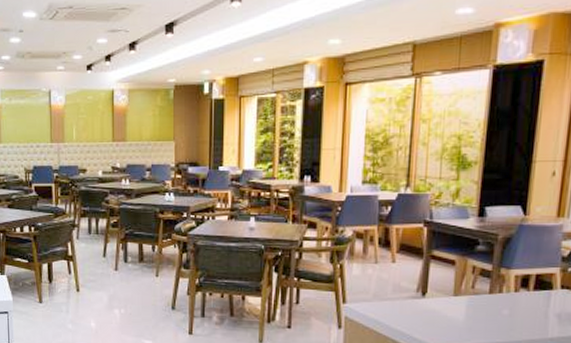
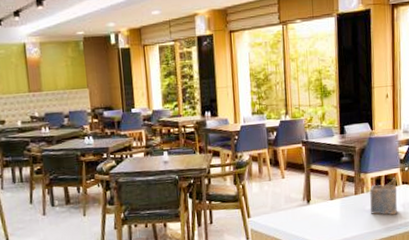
napkin holder: none [509,279,552,326] -> present [370,178,398,215]

